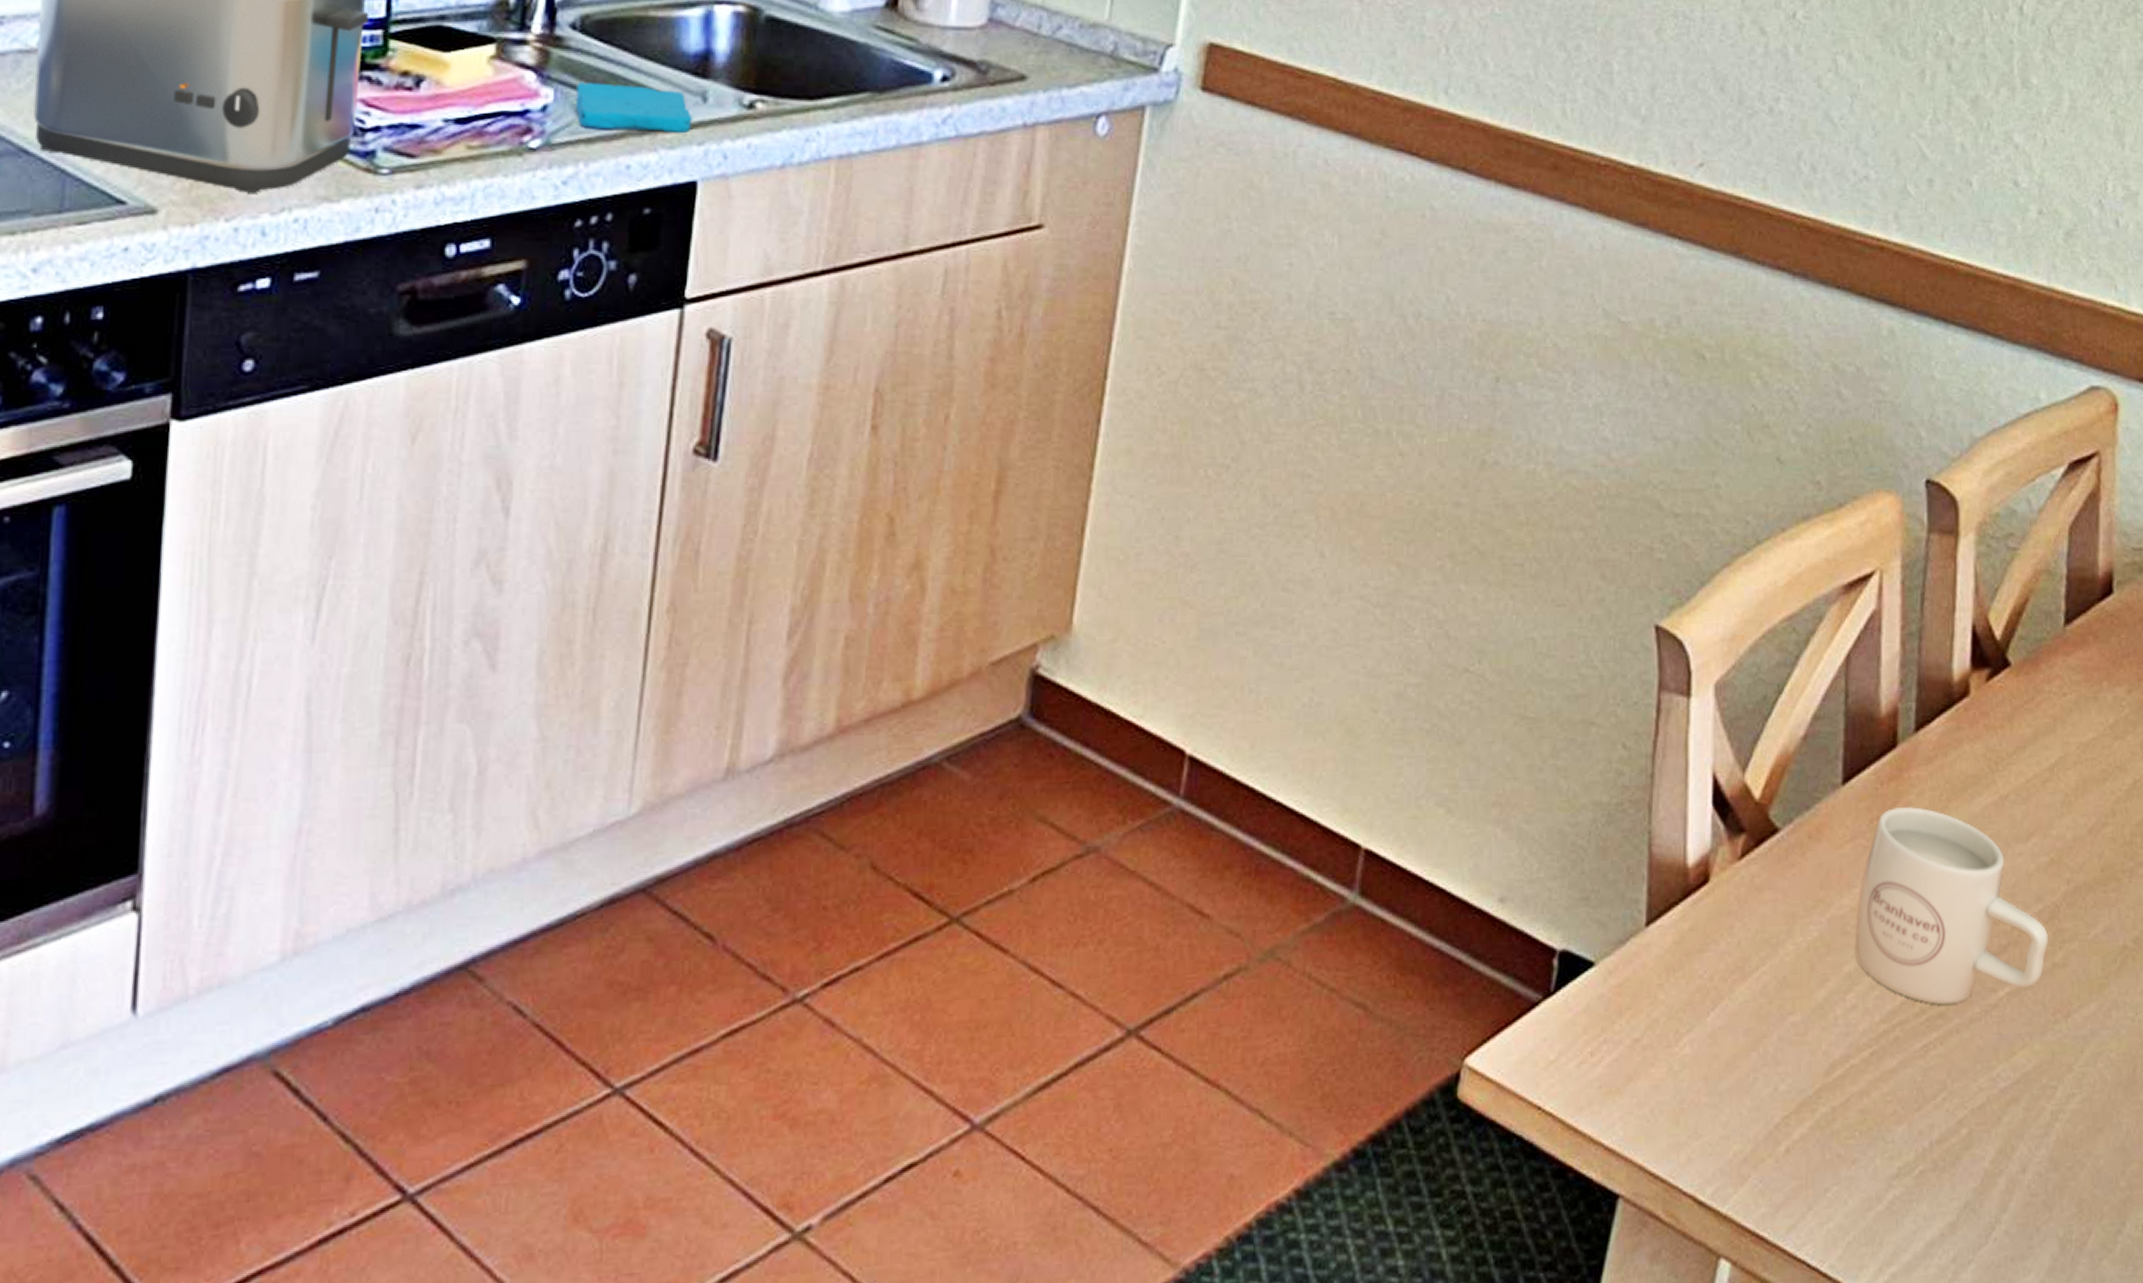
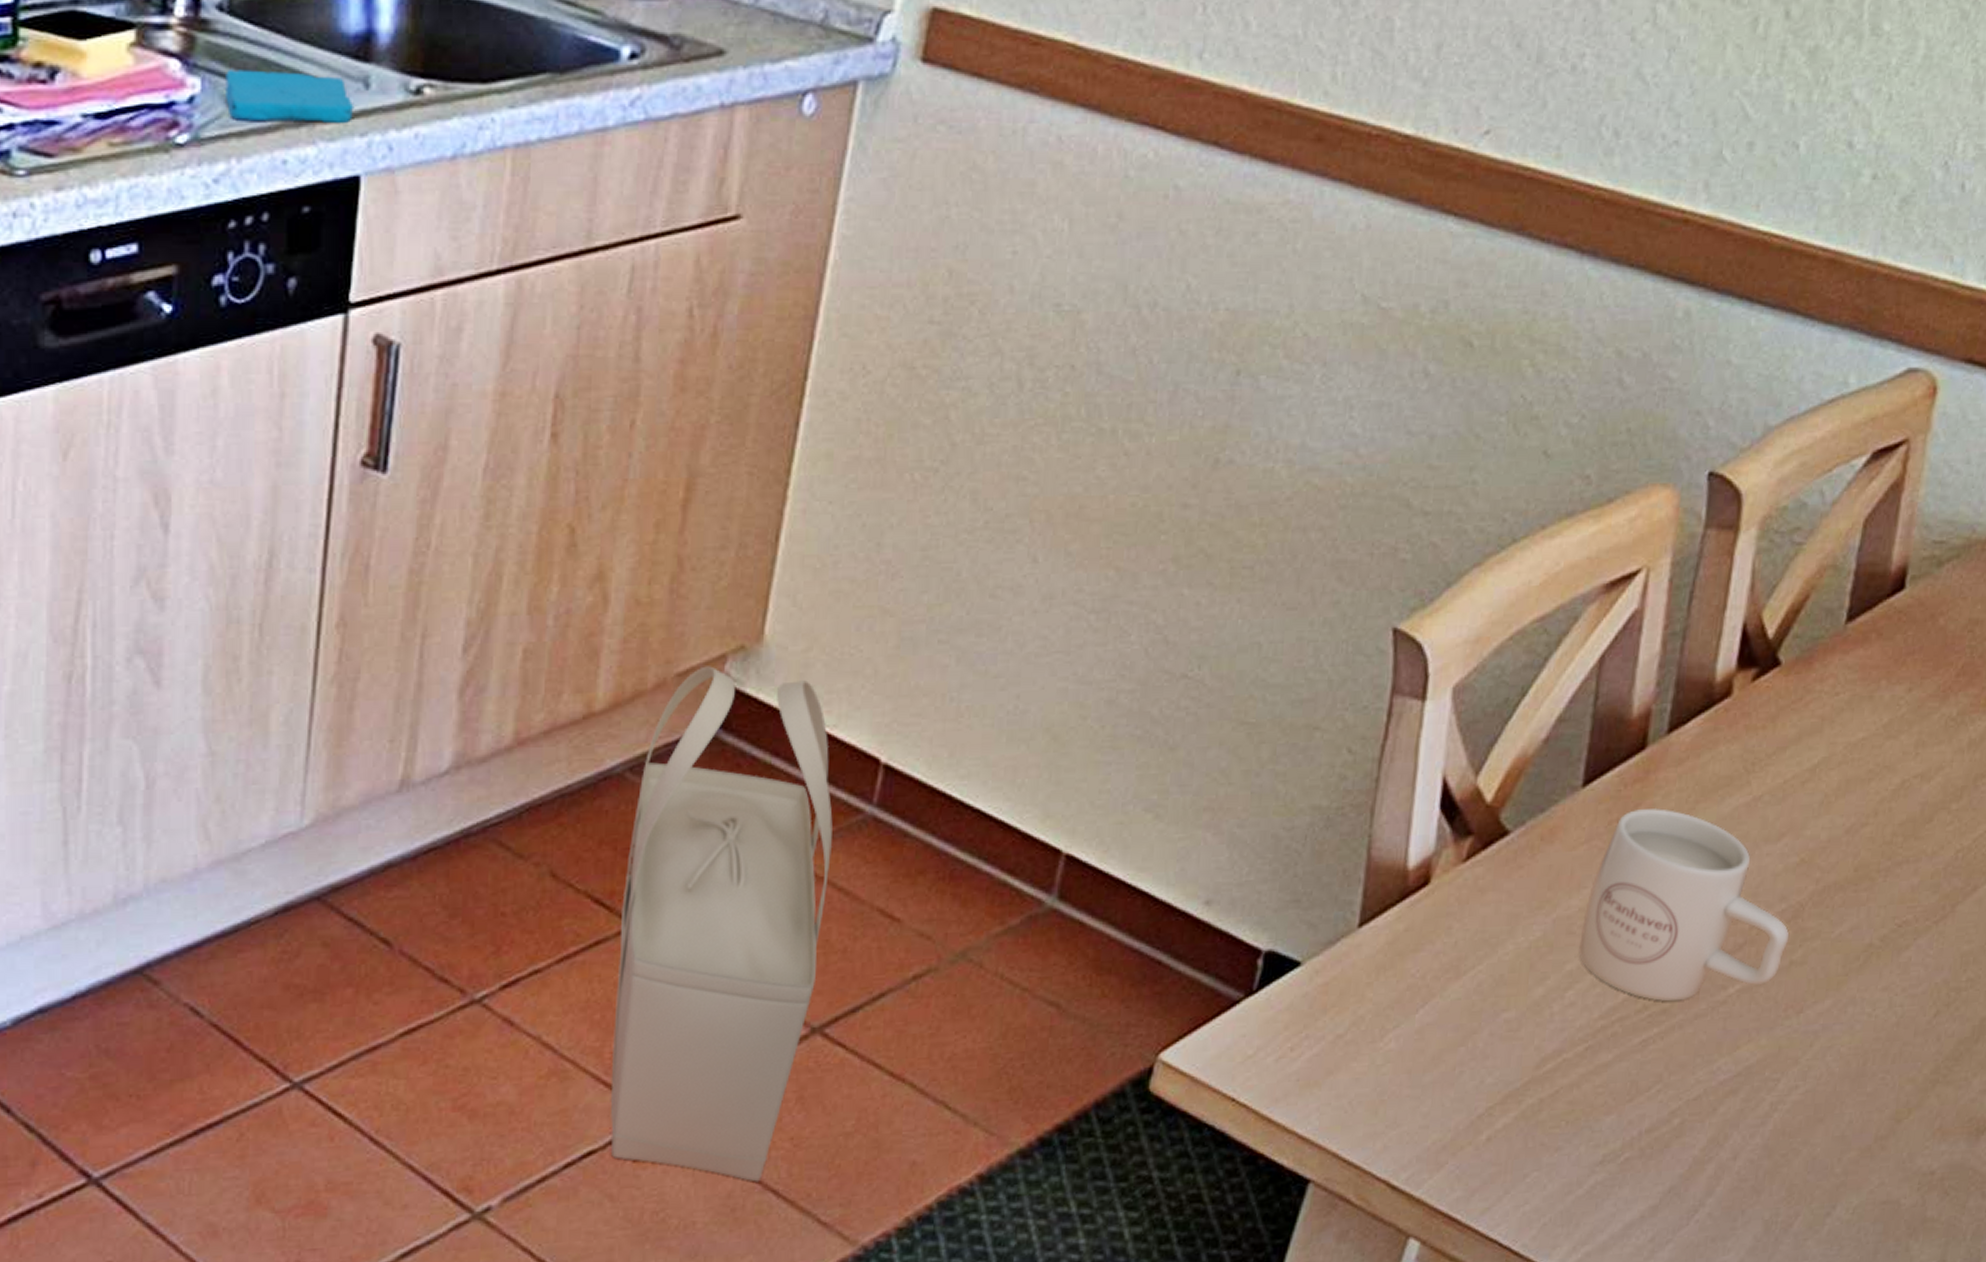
shopping bag: none [931,655,1142,1198] -> present [611,666,833,1182]

